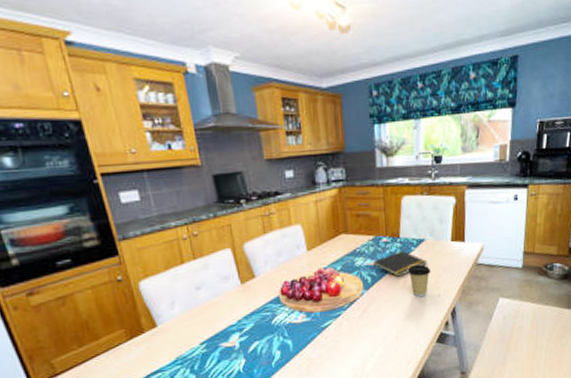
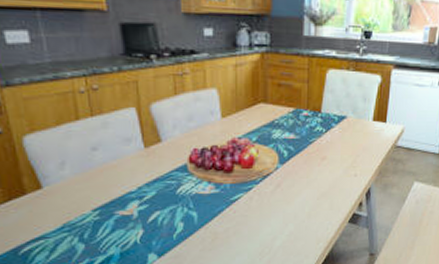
notepad: present [372,251,427,277] -> none [290,127,347,153]
coffee cup: present [407,265,432,297] -> none [325,143,350,175]

